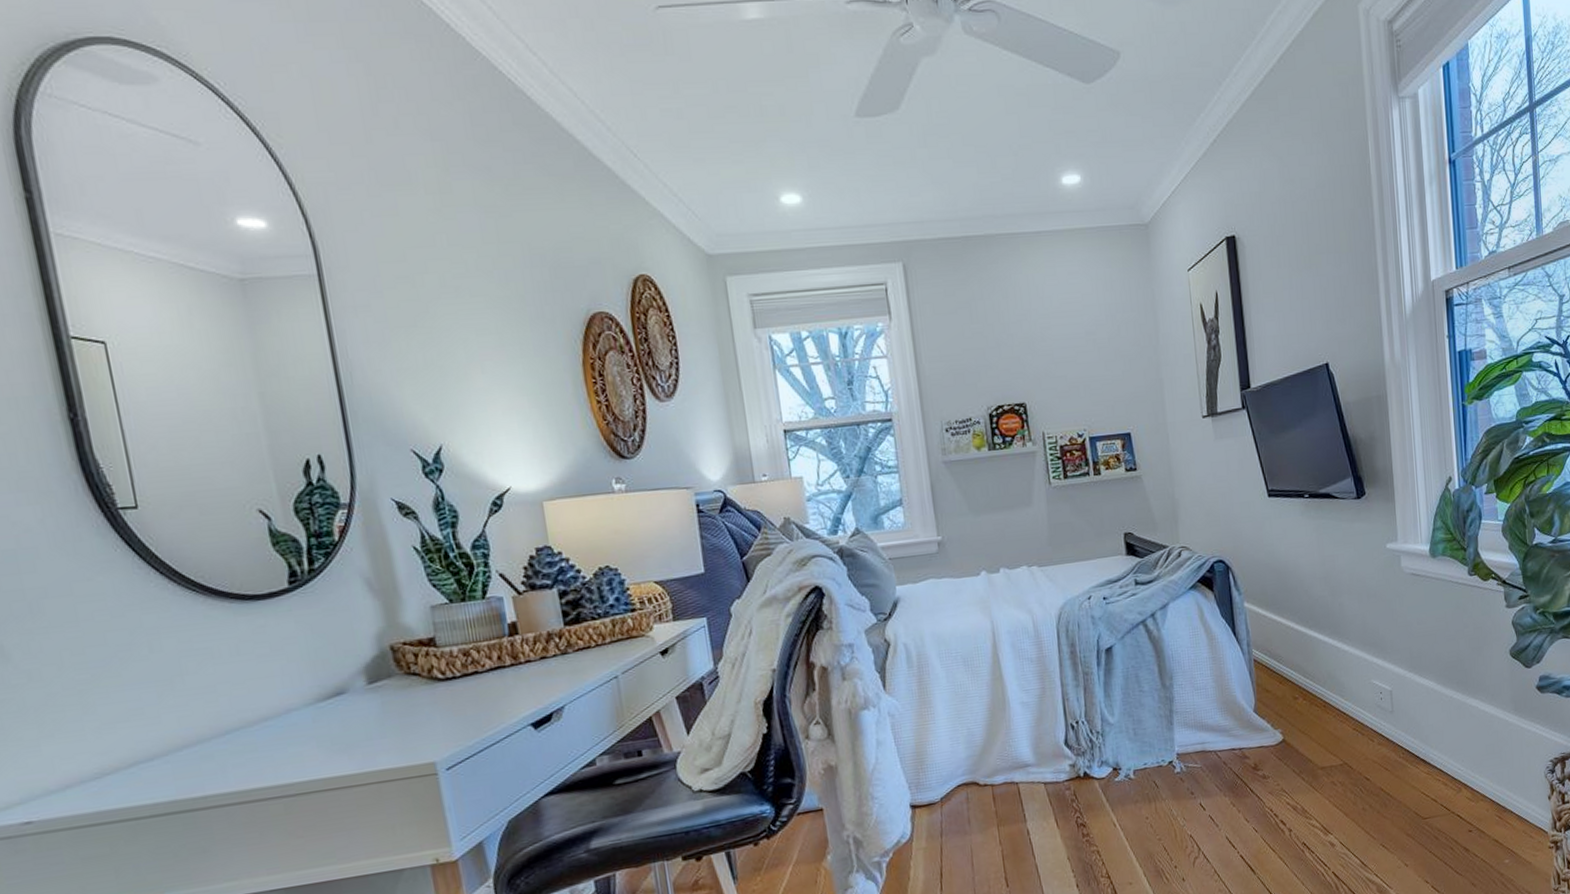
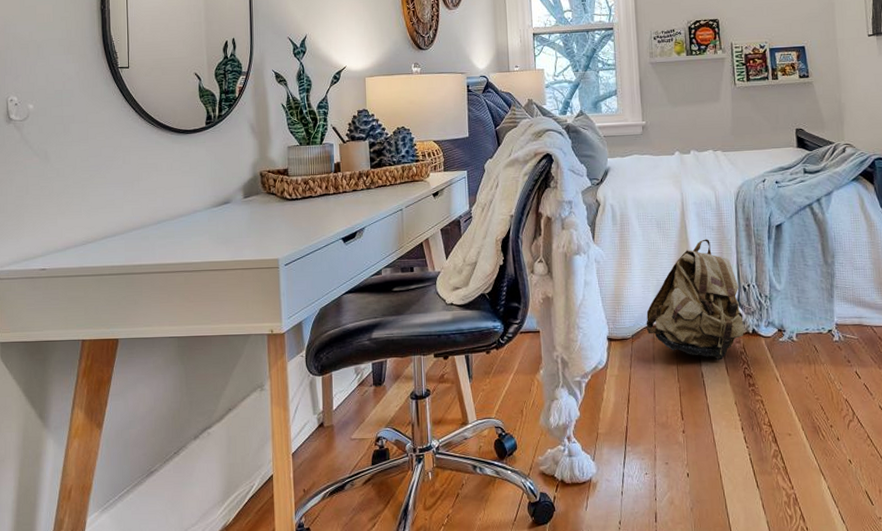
backpack: none [957,673,1076,813] -> present [646,239,745,360]

